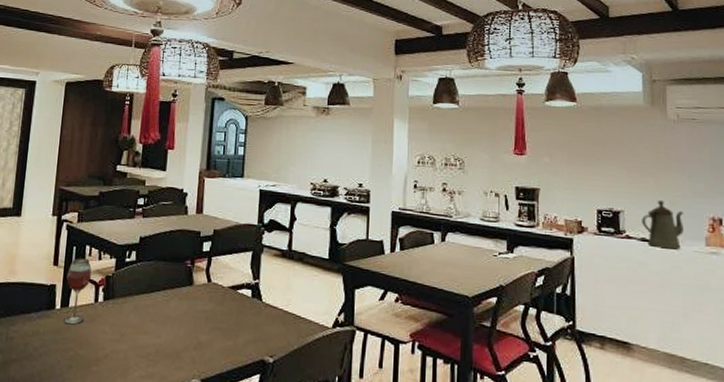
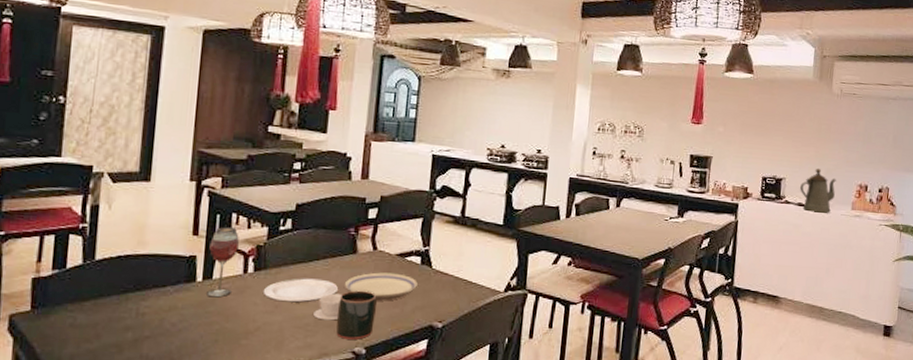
plate: none [111,308,177,333] -> present [263,278,339,303]
teacup: none [155,324,179,351] -> present [313,293,341,321]
mug: none [175,321,212,371] -> present [336,290,378,340]
plate: none [183,304,249,332] -> present [345,272,418,300]

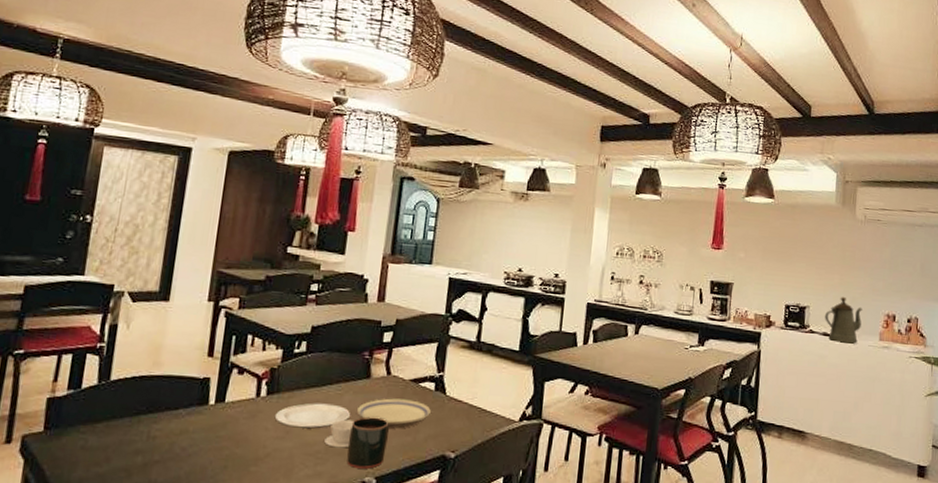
wineglass: present [207,226,239,298] -> none [218,348,254,422]

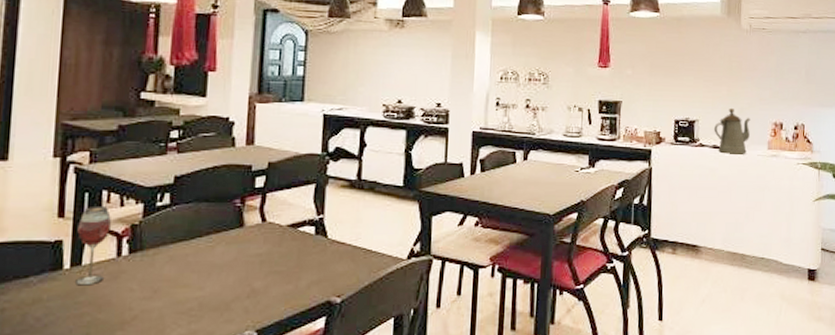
wineglass: none [218,348,254,422] -> present [75,205,111,286]
plate: present [274,403,351,429] -> none [139,257,225,286]
teacup: present [324,419,353,448] -> none [197,272,228,303]
mug: present [347,416,390,469] -> none [223,267,269,323]
plate: present [357,398,431,428] -> none [232,246,312,276]

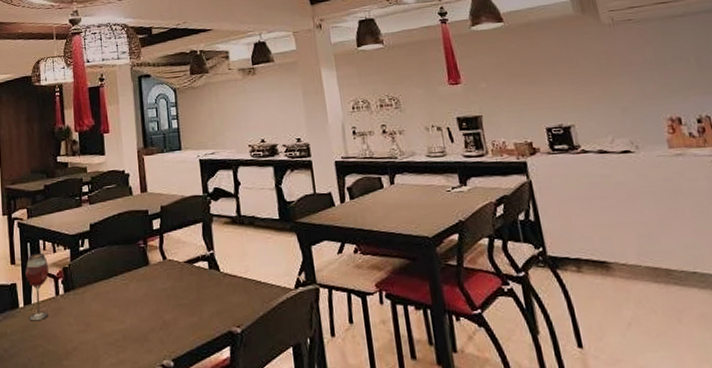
coffee pot: present [714,108,750,156] -> none [595,108,643,159]

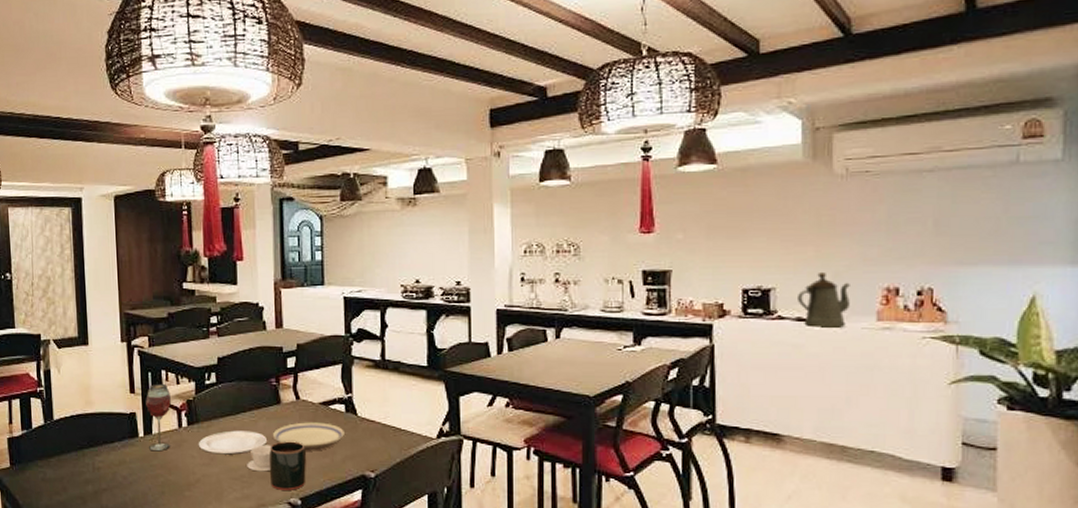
plate: none [74,294,139,320] -> present [198,430,268,455]
teacup: none [121,307,143,335] -> present [247,445,271,472]
mug: none [140,301,177,353] -> present [268,441,307,490]
plate: none [144,280,210,309] -> present [273,422,344,450]
coffee pot: none [595,108,643,159] -> present [798,273,850,329]

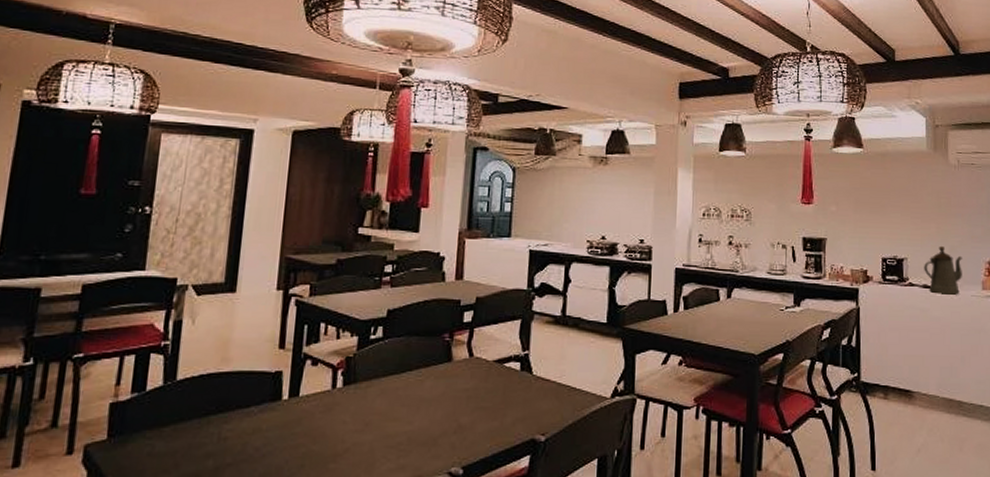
wineglass: present [146,383,171,452] -> none [293,337,328,417]
plate: present [198,430,268,455] -> none [352,391,434,419]
teacup: present [247,445,271,472] -> none [406,407,436,438]
mug: present [268,441,307,490] -> none [430,402,475,458]
plate: present [273,422,344,450] -> none [440,381,517,412]

